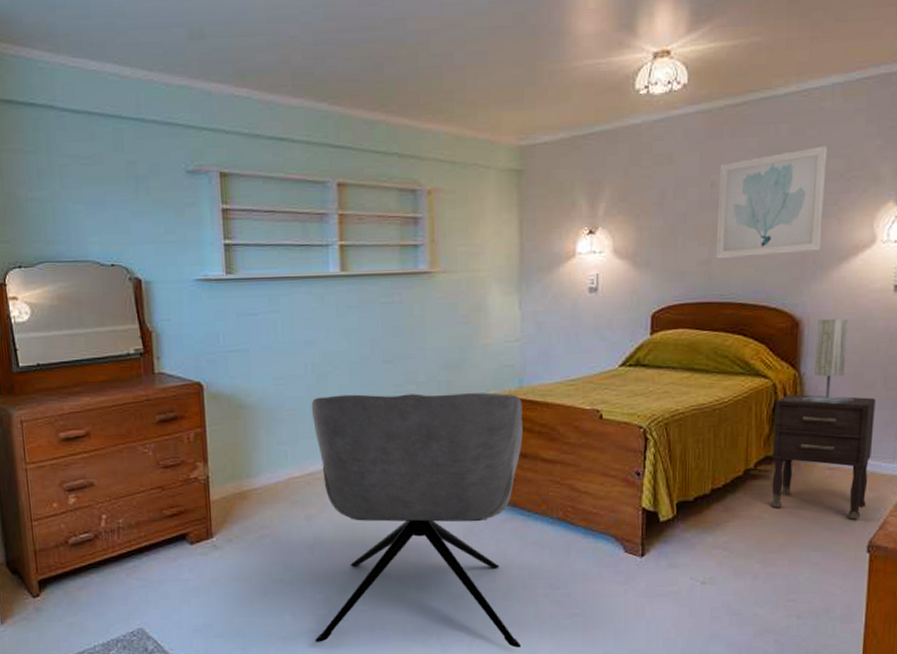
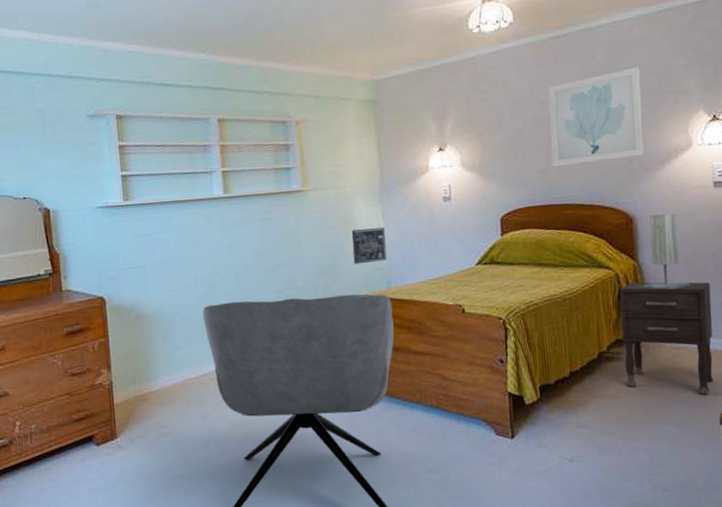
wall art: none [483,319,521,360] -> present [351,227,387,265]

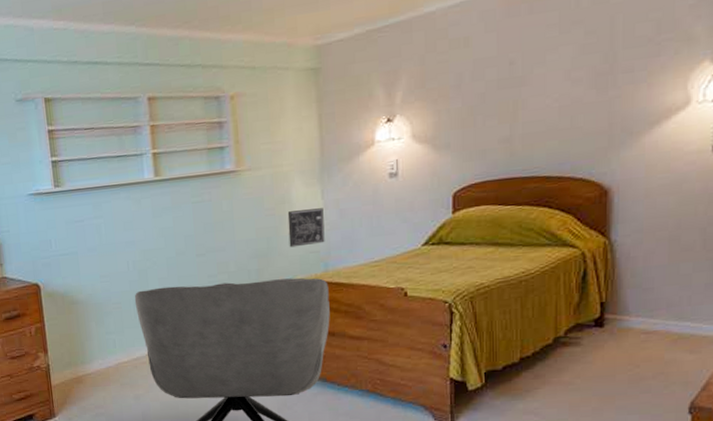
wall art: present [548,66,645,167] -> none [517,11,634,135]
nightstand: present [619,282,713,394] -> none [582,260,694,382]
table lamp: present [642,212,691,290] -> none [612,183,671,270]

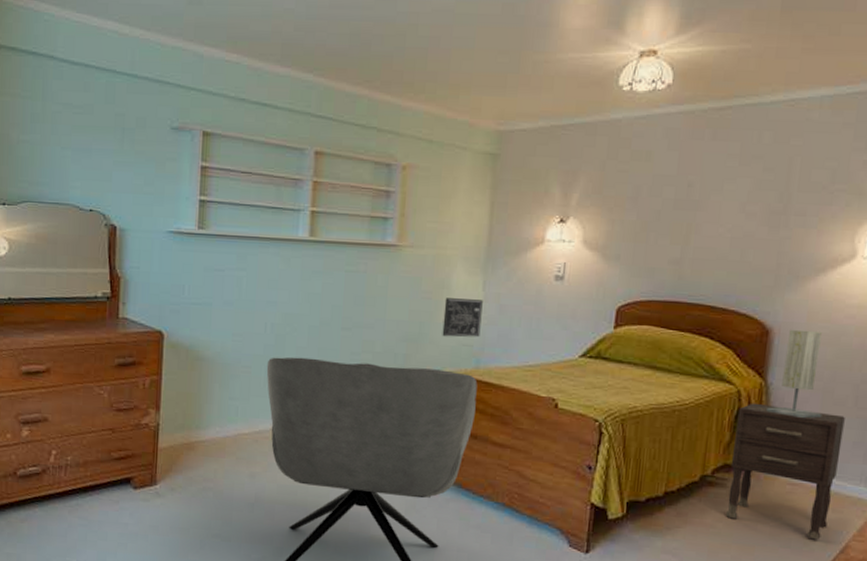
nightstand: none [582,260,694,382] -> present [726,403,845,540]
table lamp: none [612,183,671,270] -> present [765,329,822,419]

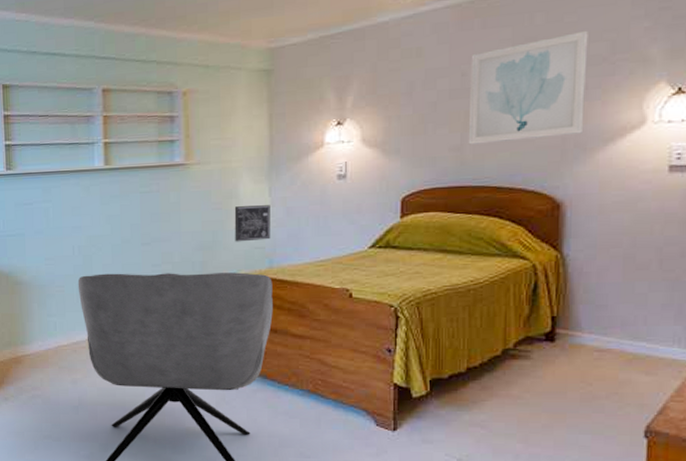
wall art: none [687,156,812,261] -> present [468,30,588,145]
nightstand: present [726,403,845,540] -> none [532,275,650,403]
table lamp: present [765,329,822,419] -> none [564,199,625,286]

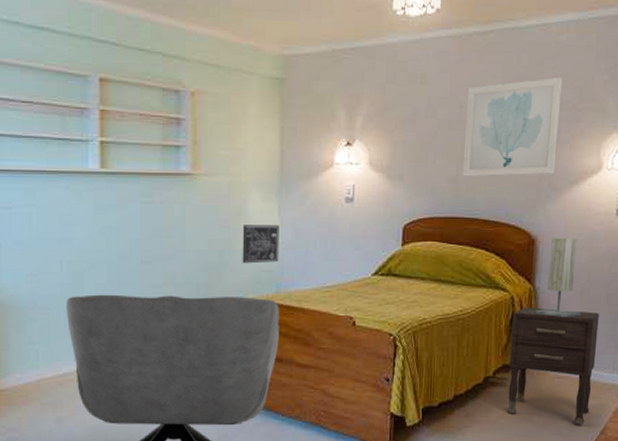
nightstand: none [532,275,650,403] -> present [507,307,599,425]
table lamp: none [564,199,625,286] -> present [535,237,581,318]

